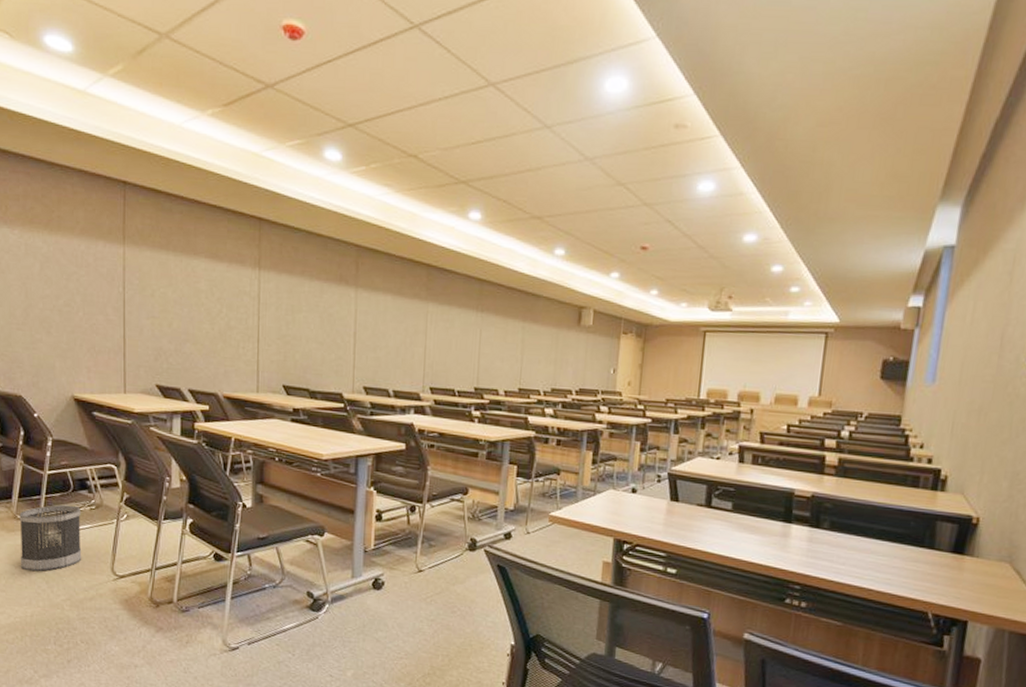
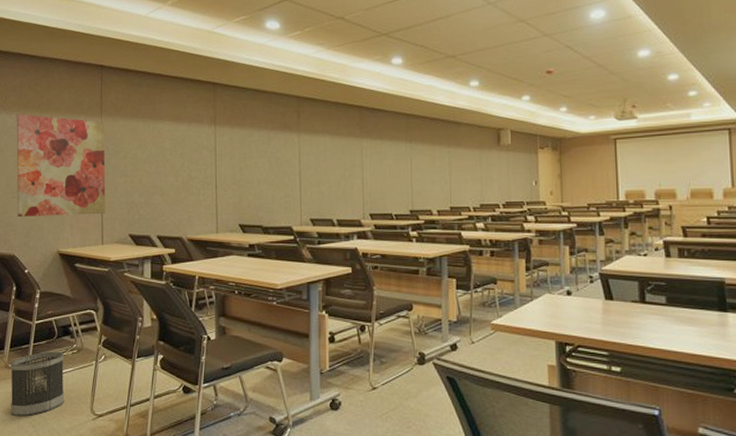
wall art: none [20,229,129,359] -> present [16,113,106,217]

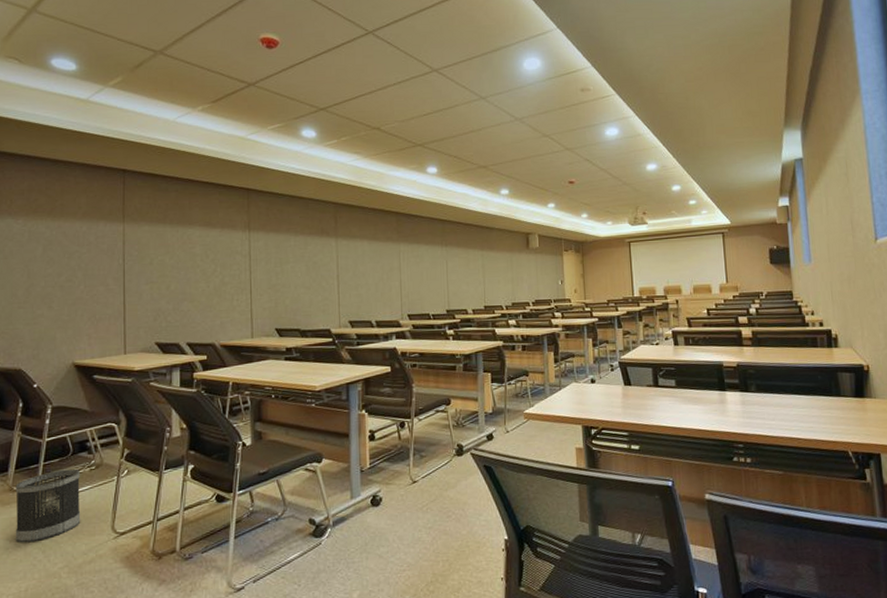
wall art: present [16,113,106,217] -> none [24,219,129,328]

